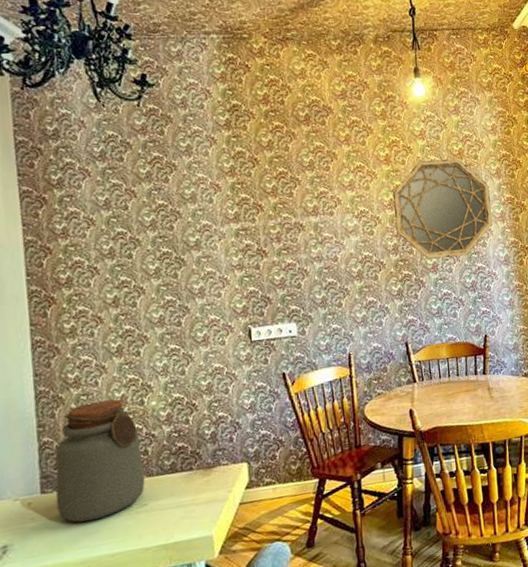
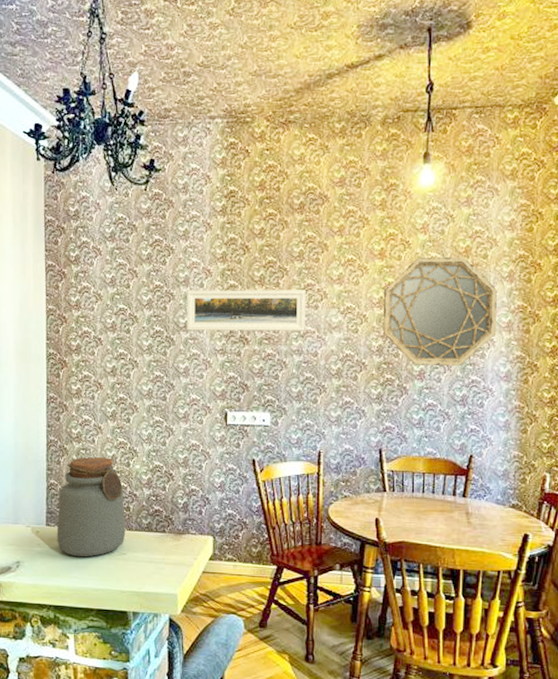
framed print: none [195,198,323,249] -> present [187,290,306,331]

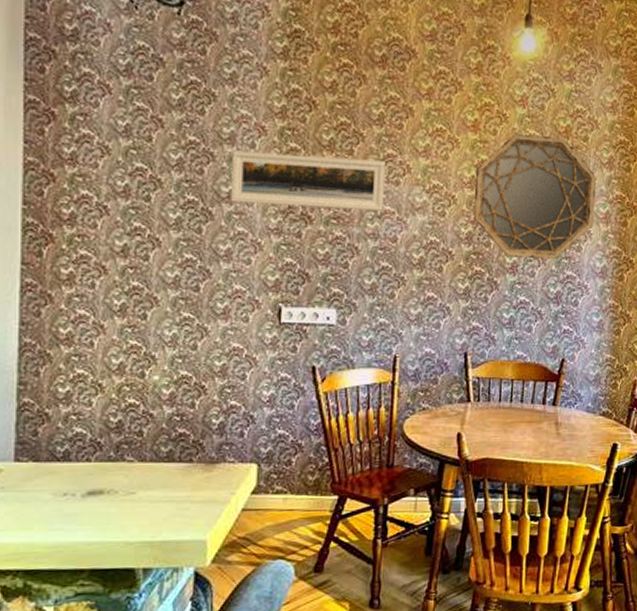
jar: present [56,457,126,557] -> none [31,366,136,502]

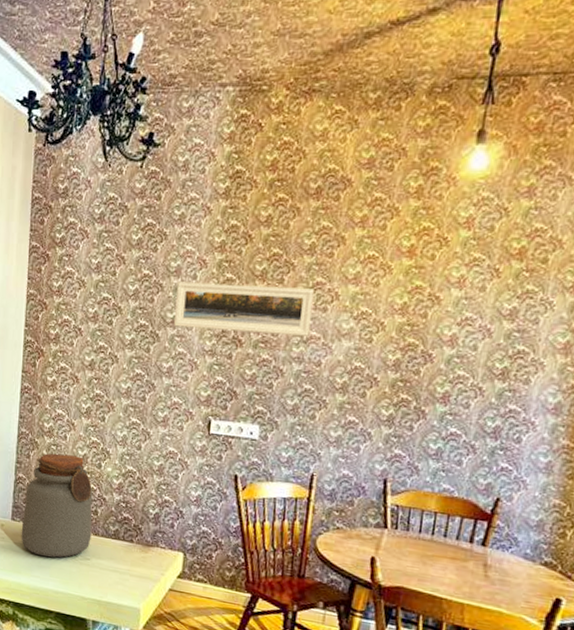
jar: none [31,366,136,502] -> present [21,453,93,558]
home mirror: present [473,134,596,259] -> none [402,258,556,391]

